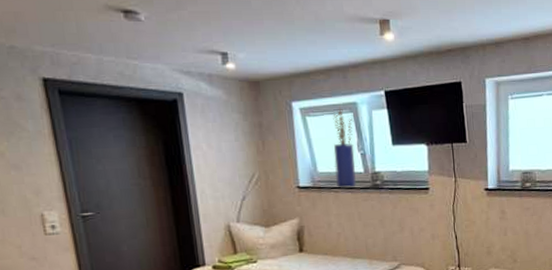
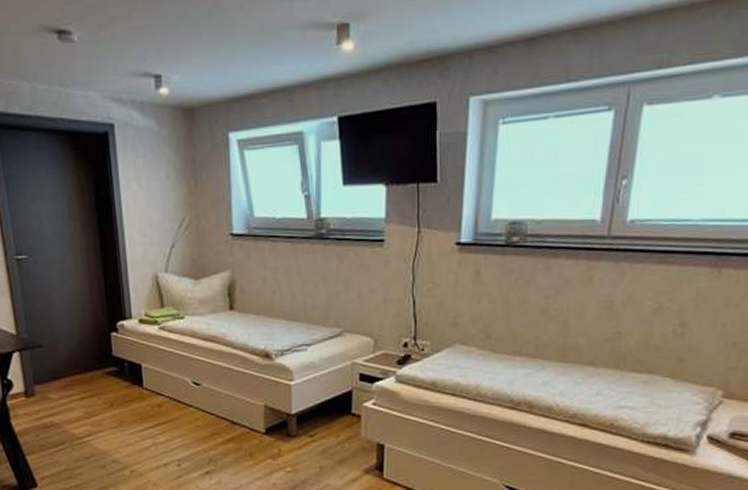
vase: present [333,107,356,188] -> none [273,137,299,237]

